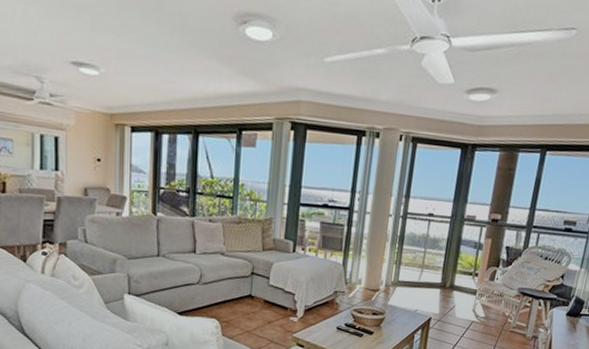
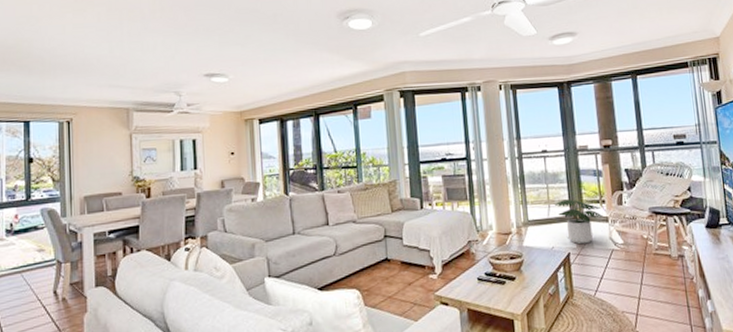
potted plant: none [428,266,473,312] -> present [555,199,604,244]

